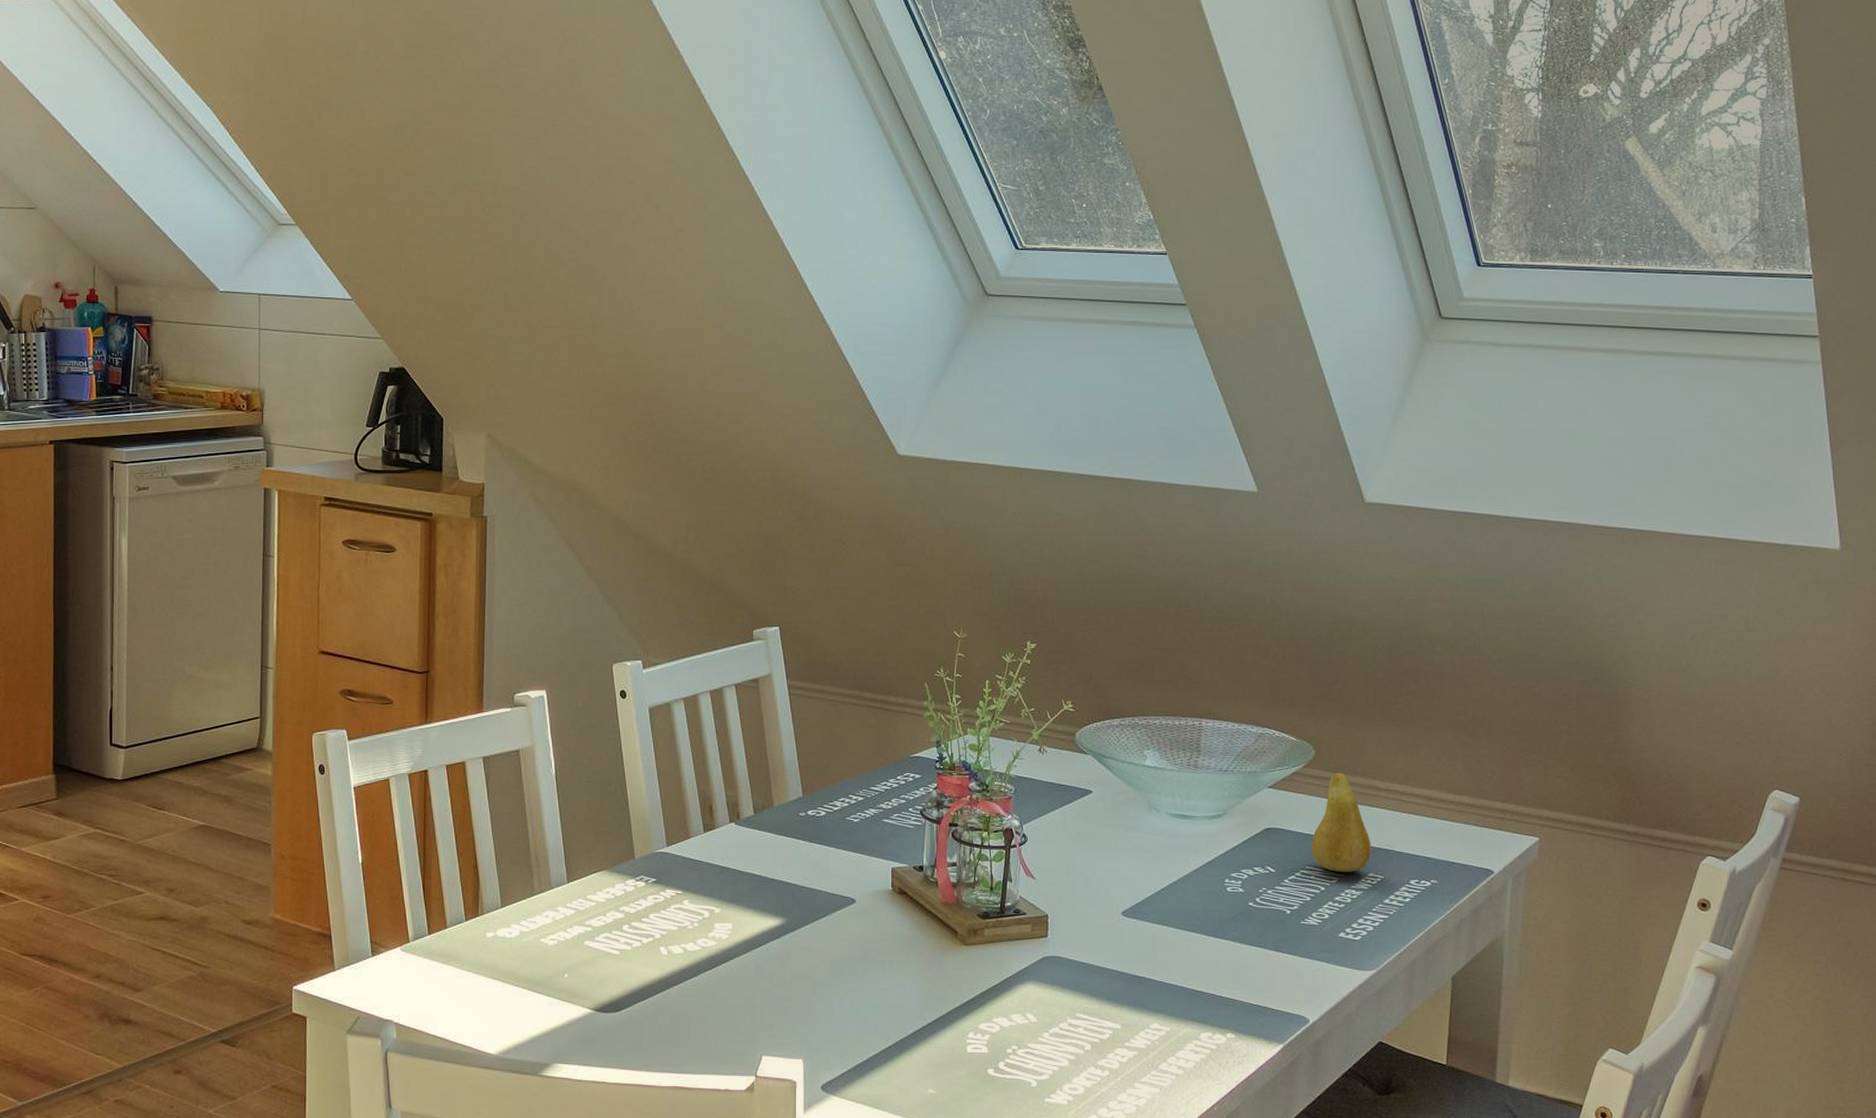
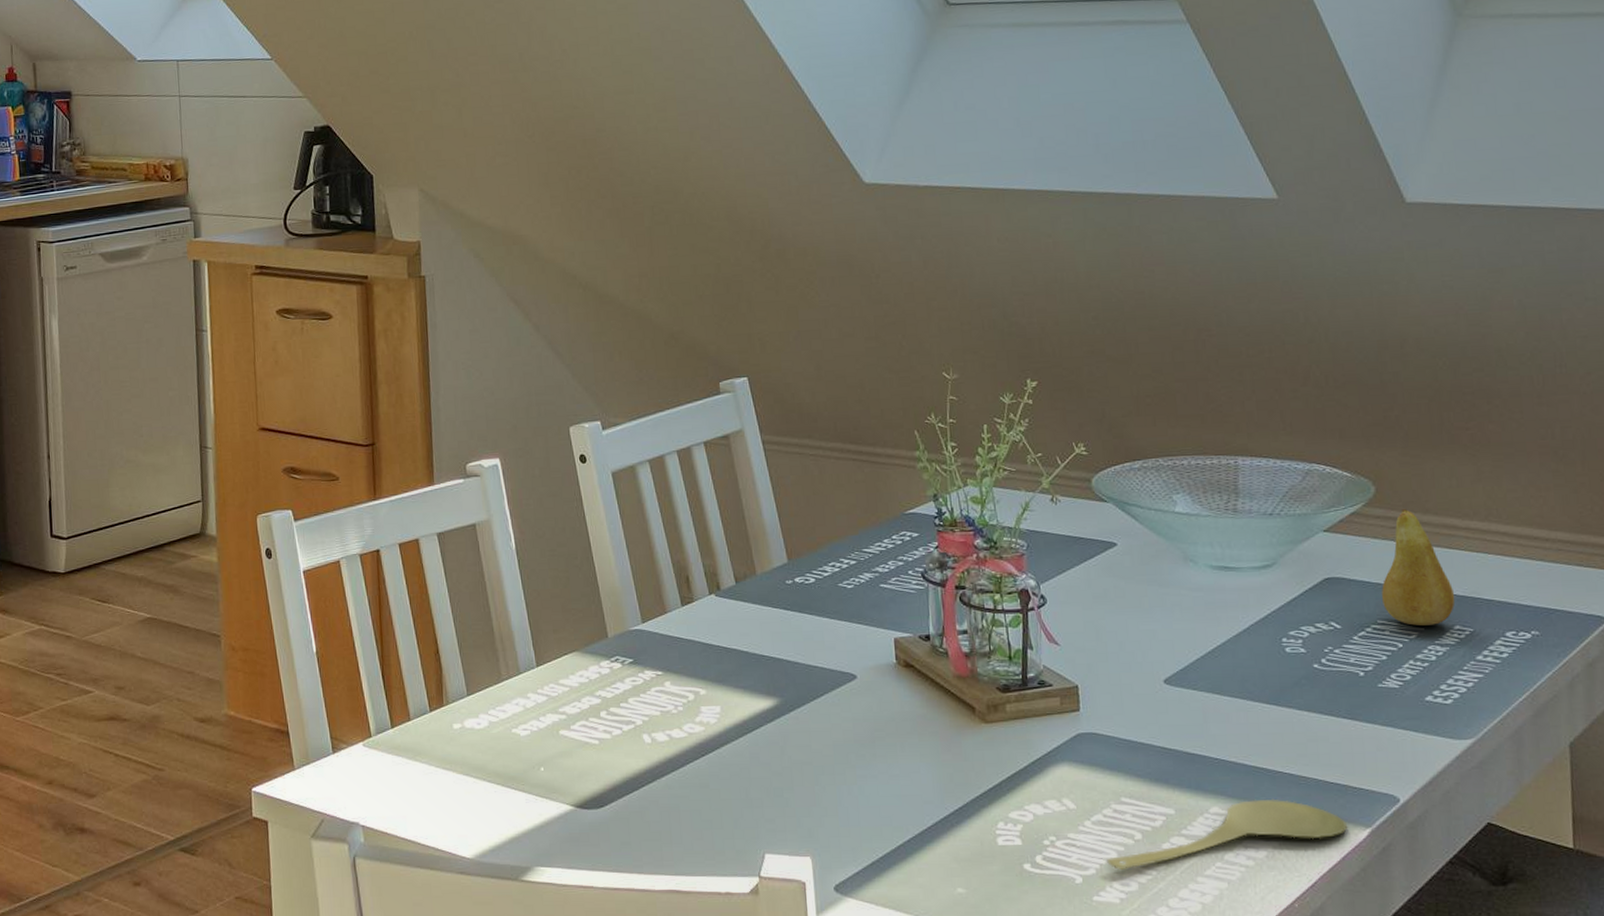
spoon: none [1059,1017,1264,1076] -> present [1107,798,1347,870]

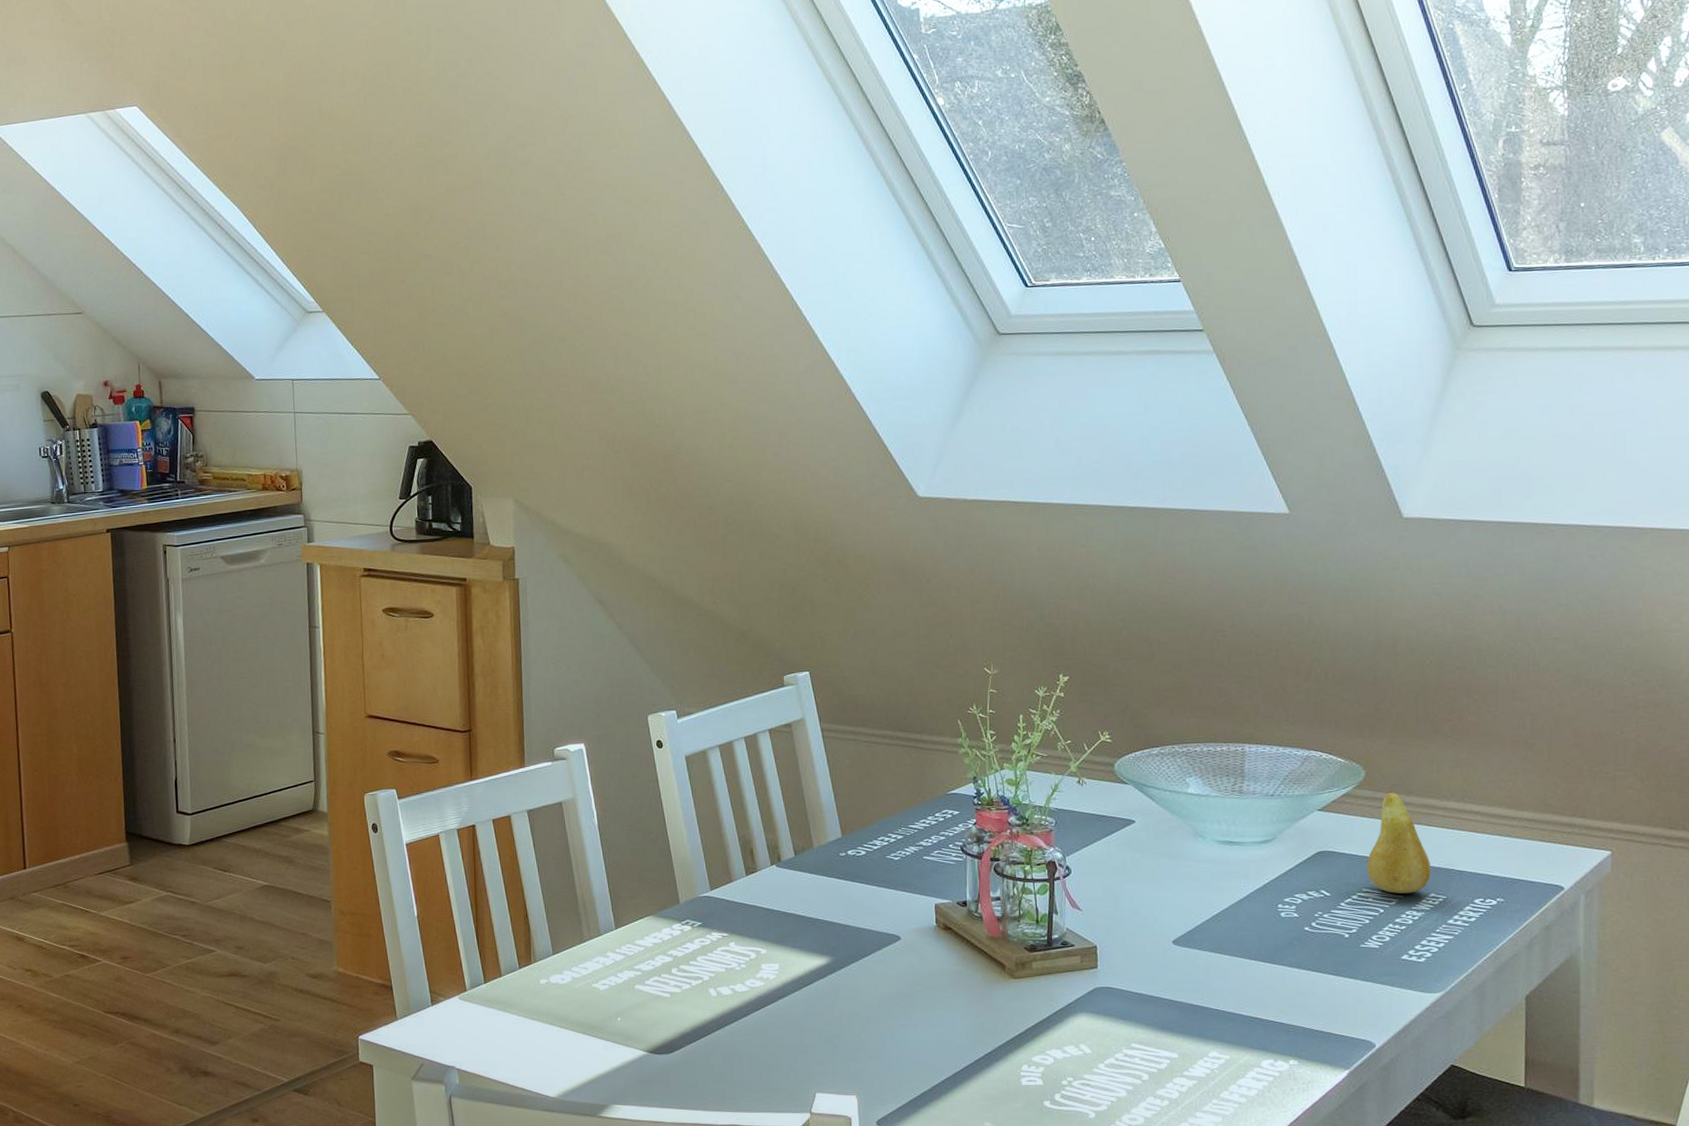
spoon: present [1107,798,1347,870] -> none [1117,1044,1328,1106]

